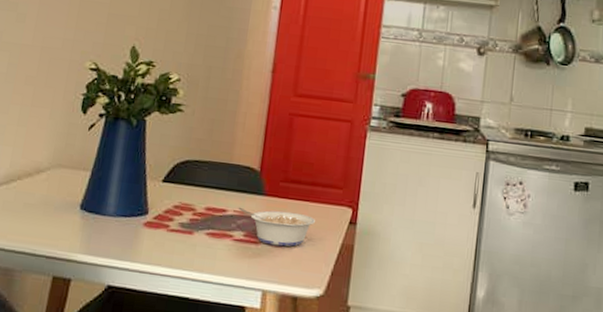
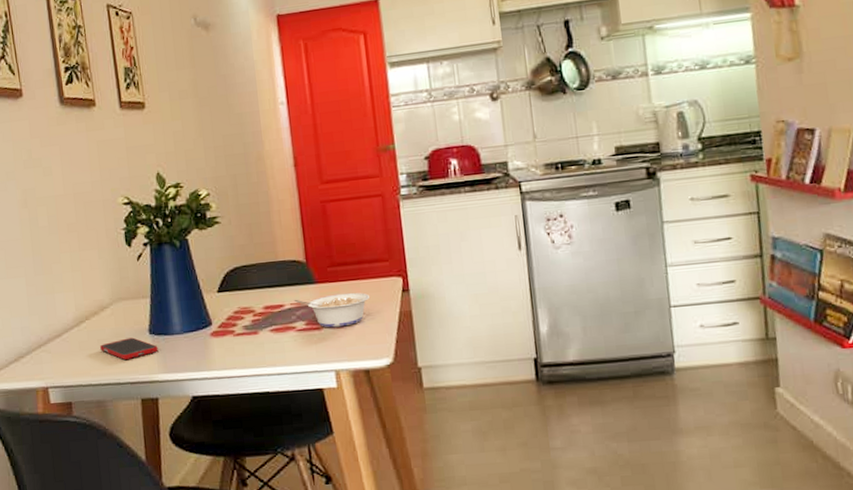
cell phone: none [24,208,86,231] -> present [100,337,158,360]

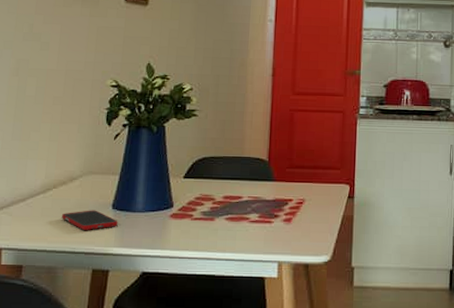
legume: present [294,292,369,328] -> none [252,193,319,223]

